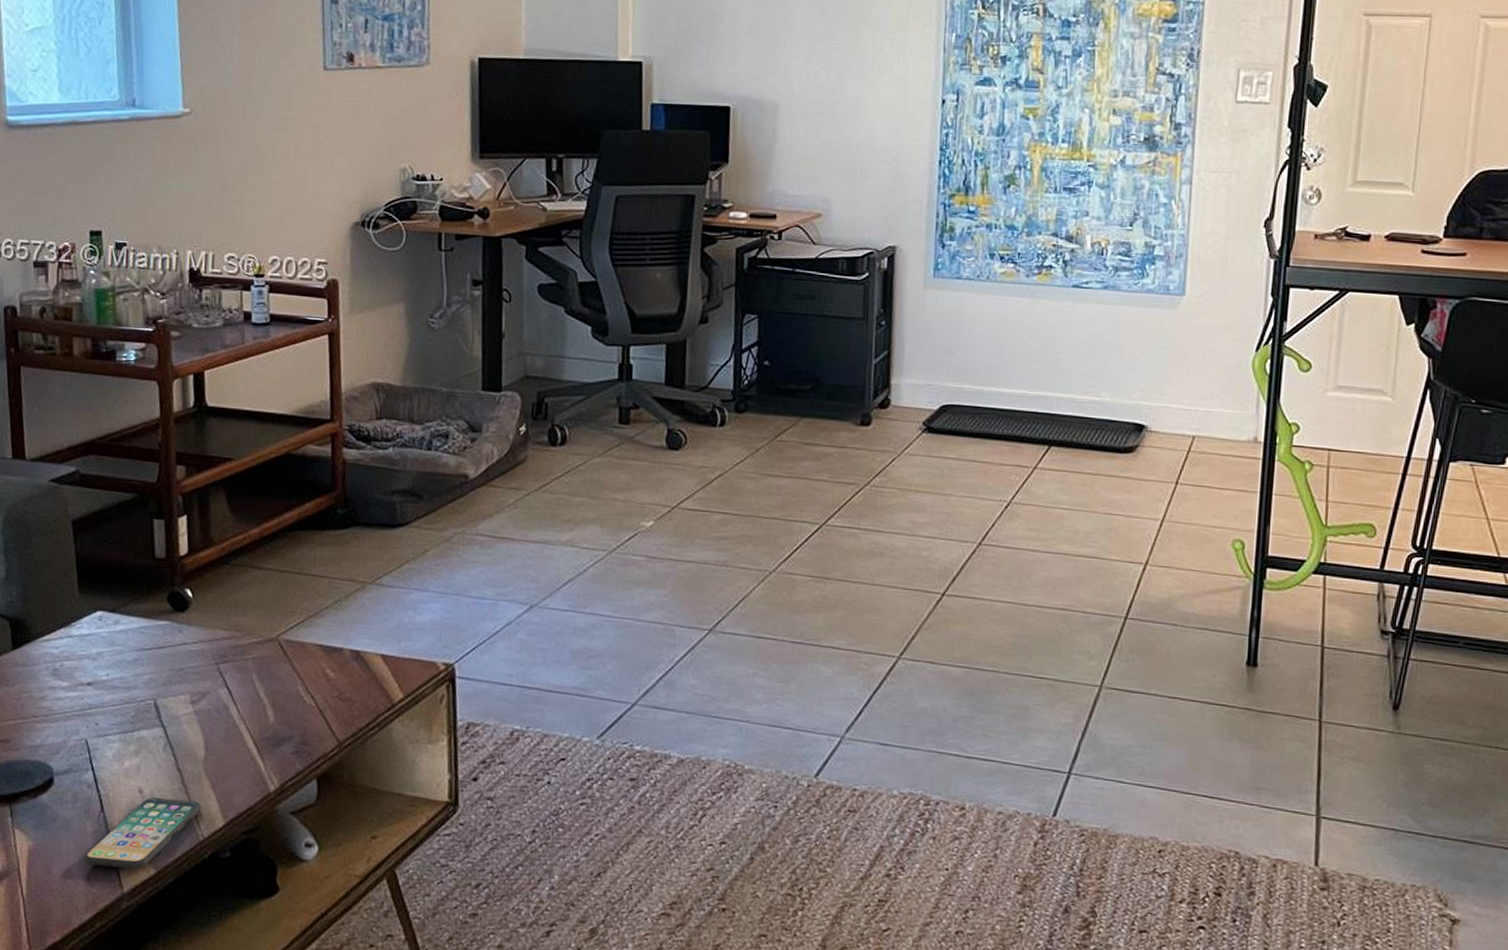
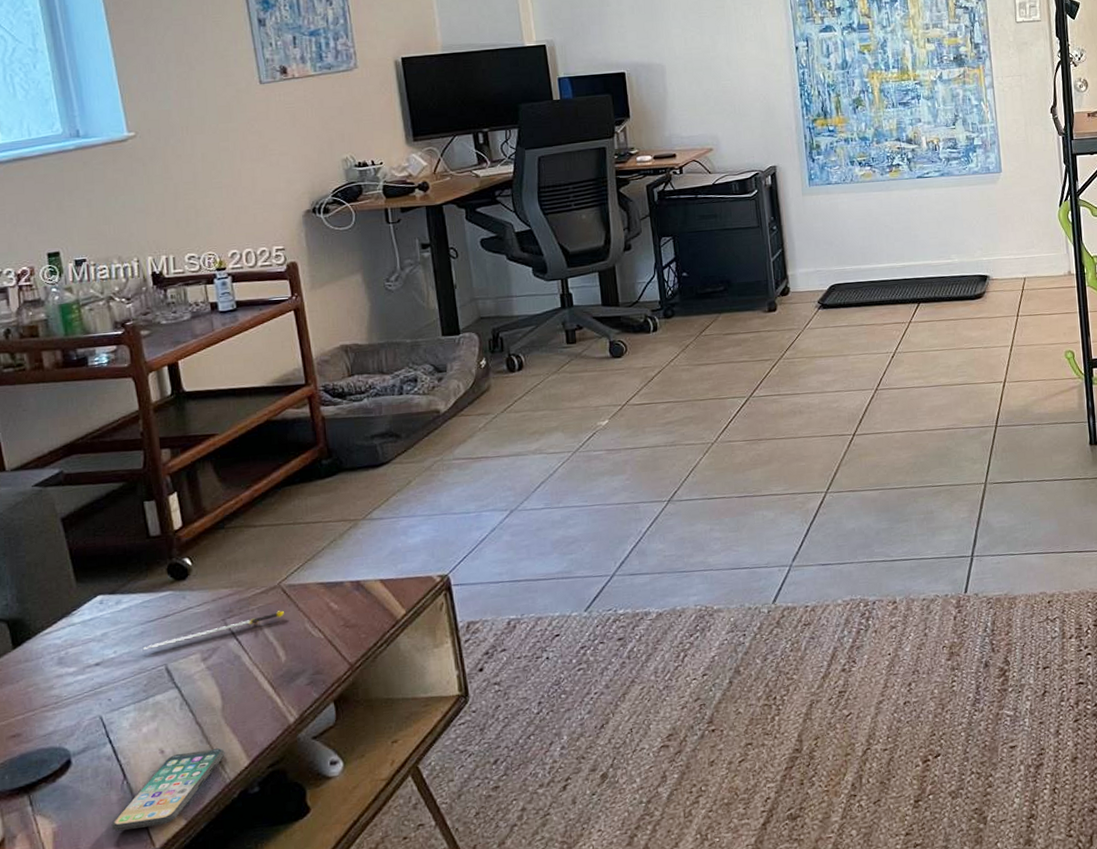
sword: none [135,666,278,679] -> present [143,610,284,649]

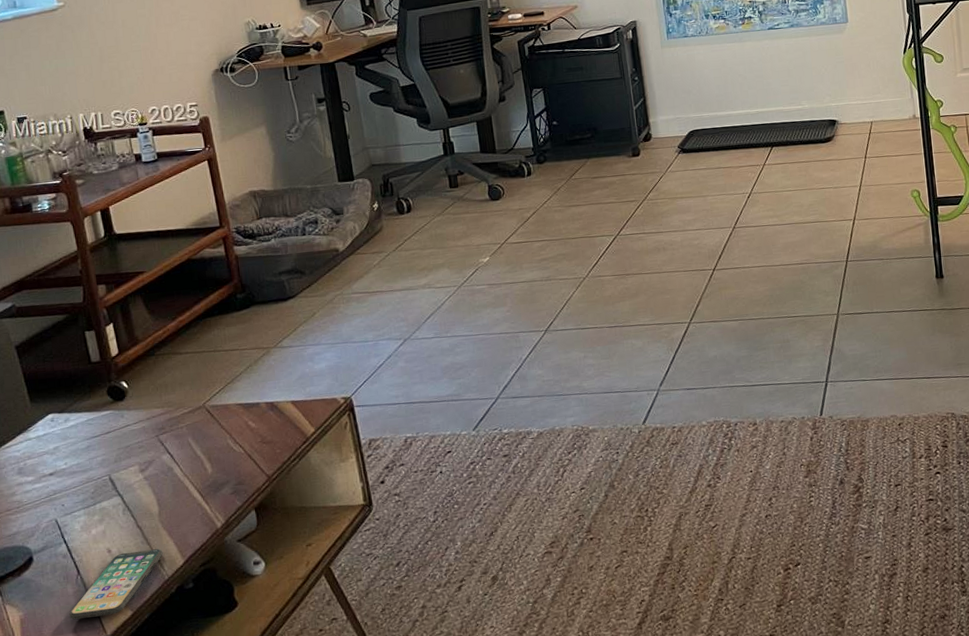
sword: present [143,610,284,649] -> none [90,428,209,462]

